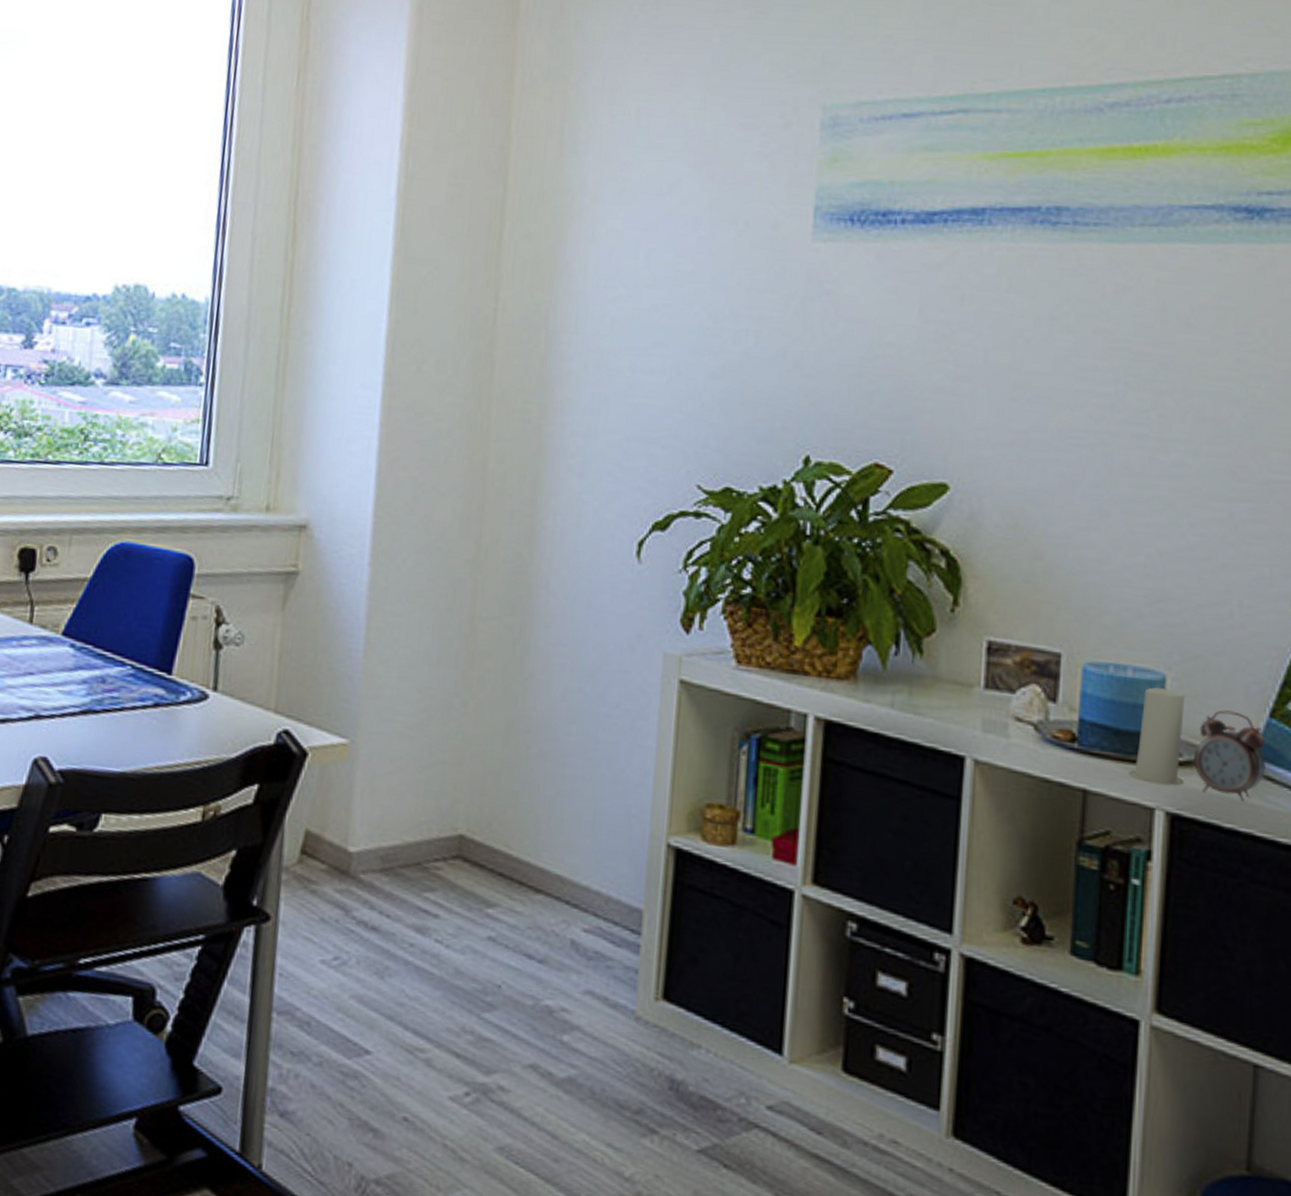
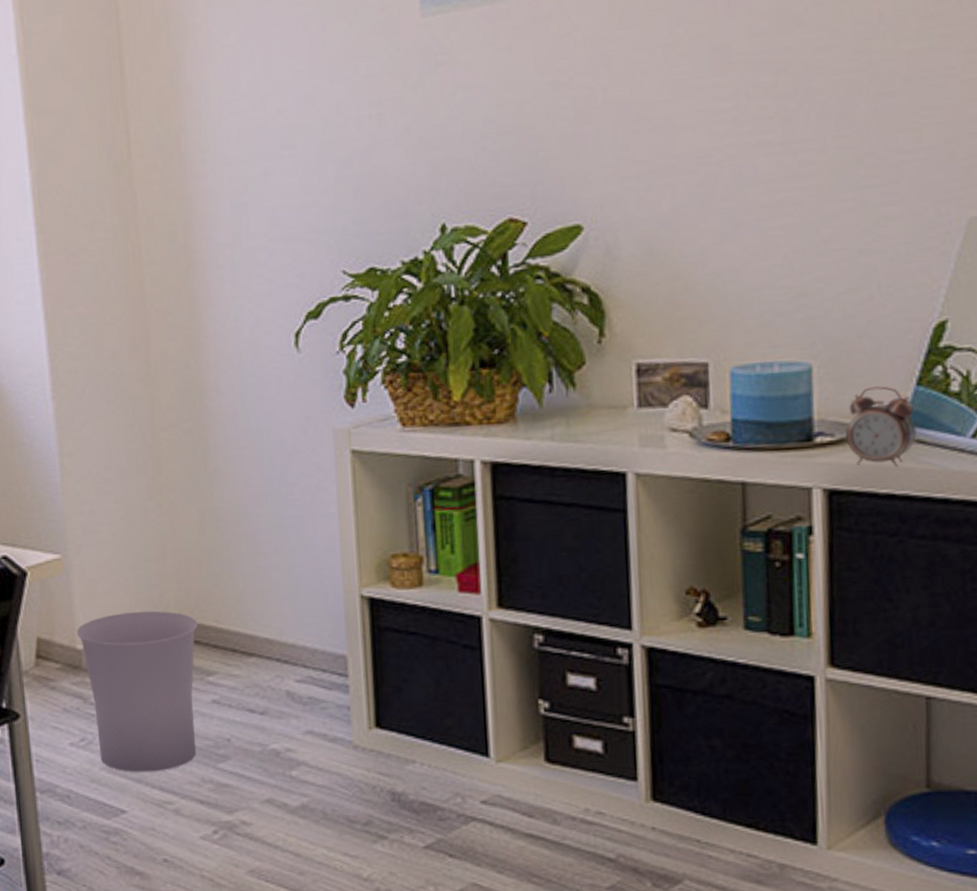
waste bin: none [351,818,486,1010] -> present [77,610,198,772]
candle: present [1128,687,1185,786] -> none [783,377,839,466]

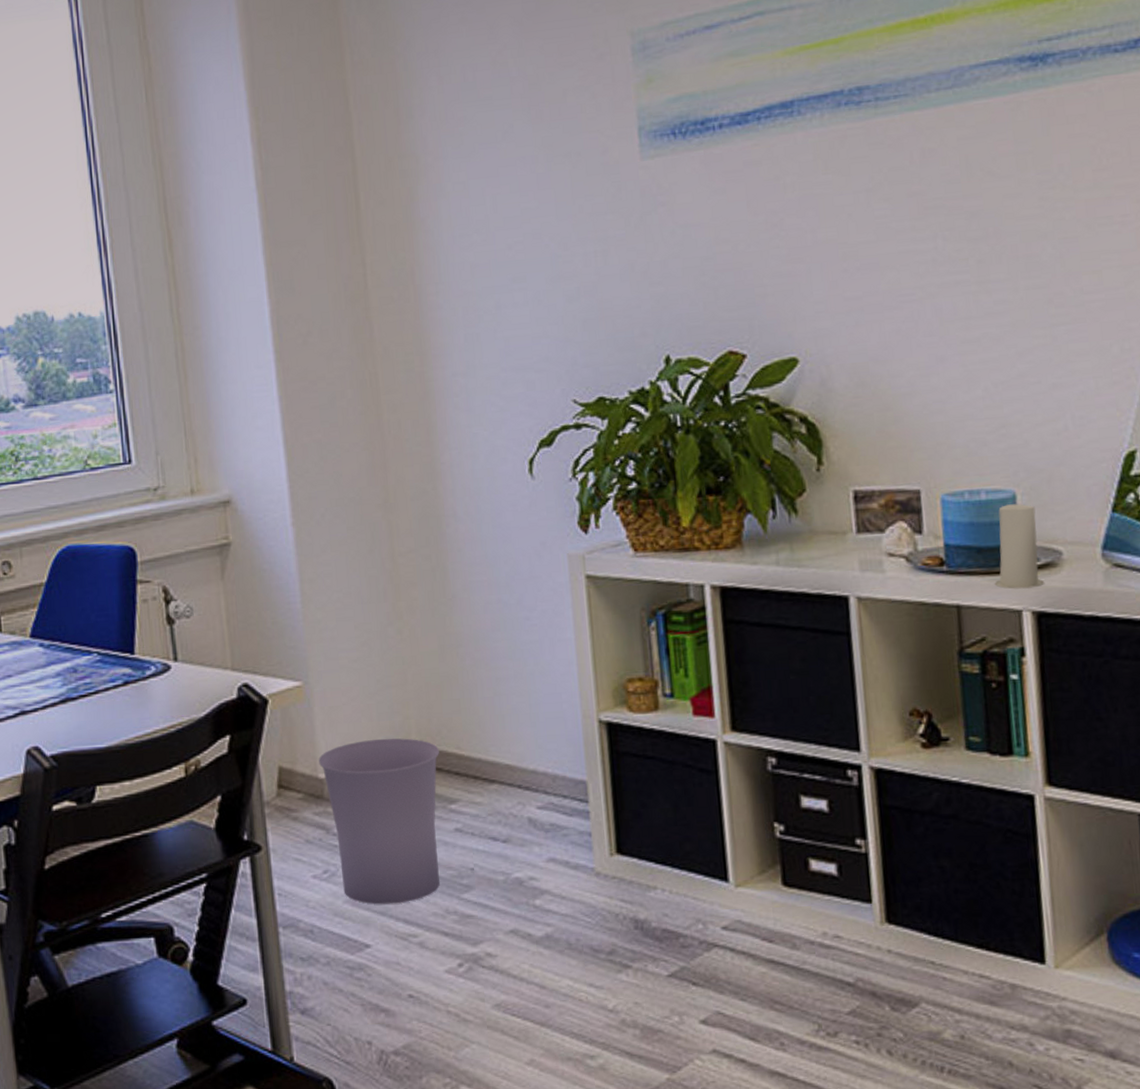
candle: none [783,377,839,466] -> present [994,504,1045,589]
alarm clock: present [844,386,917,468] -> none [1049,512,1115,591]

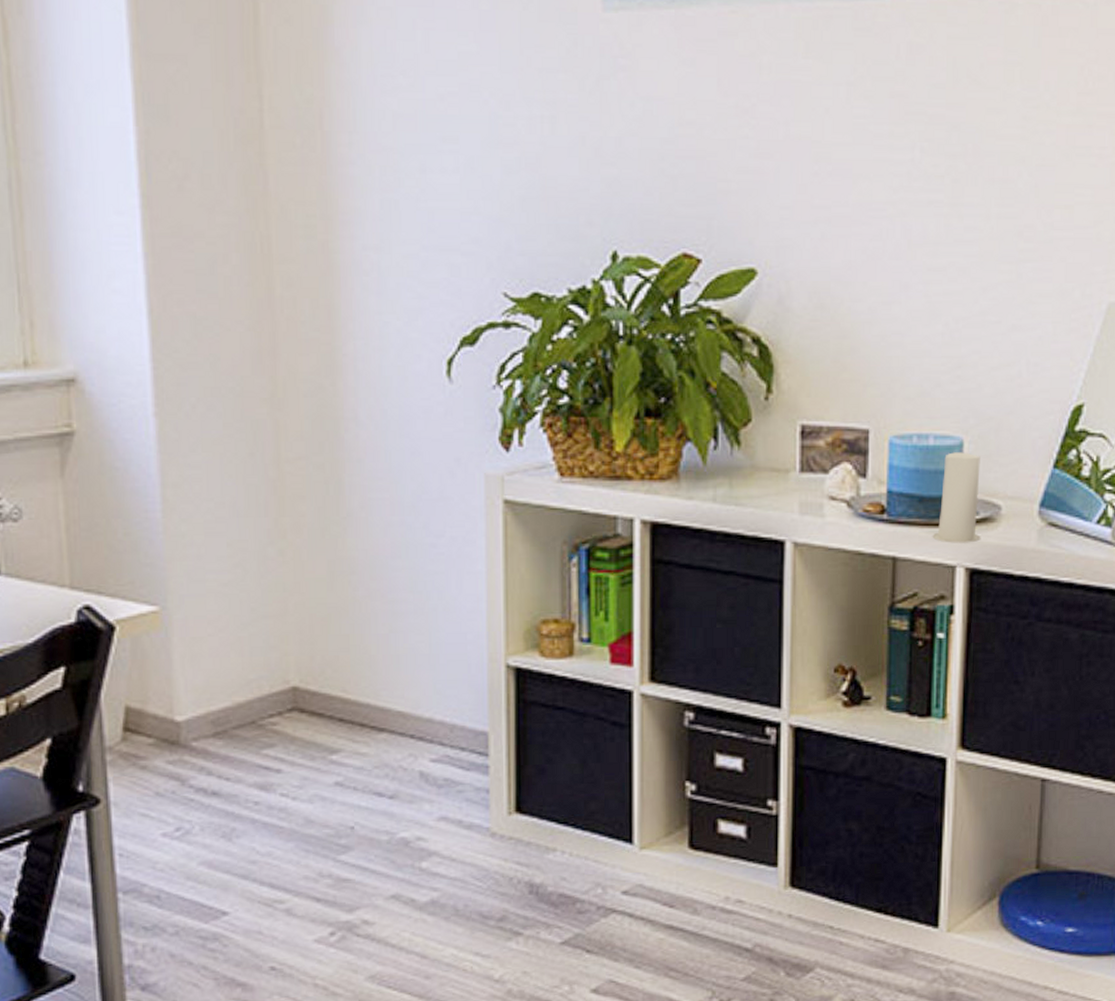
waste bin: present [318,738,440,905] -> none [175,677,321,867]

